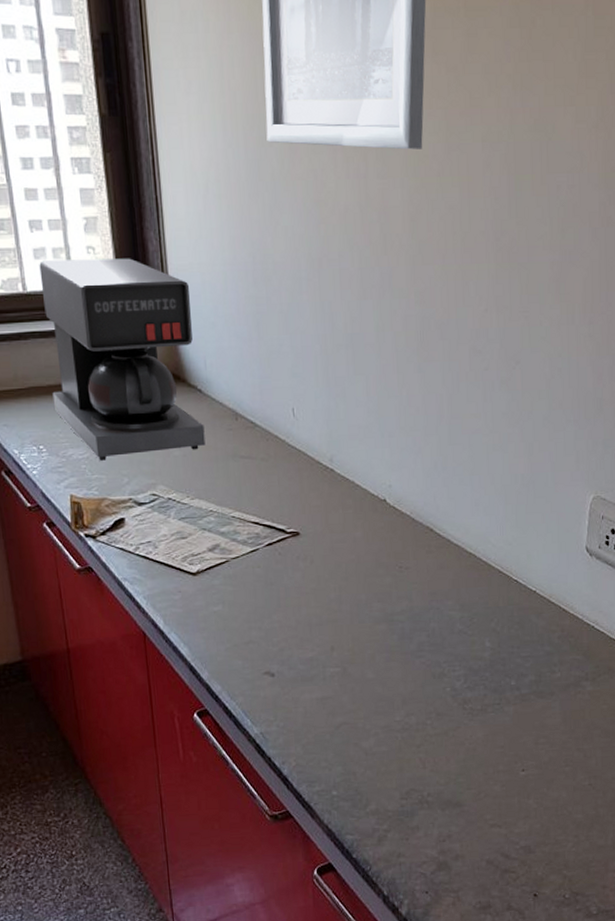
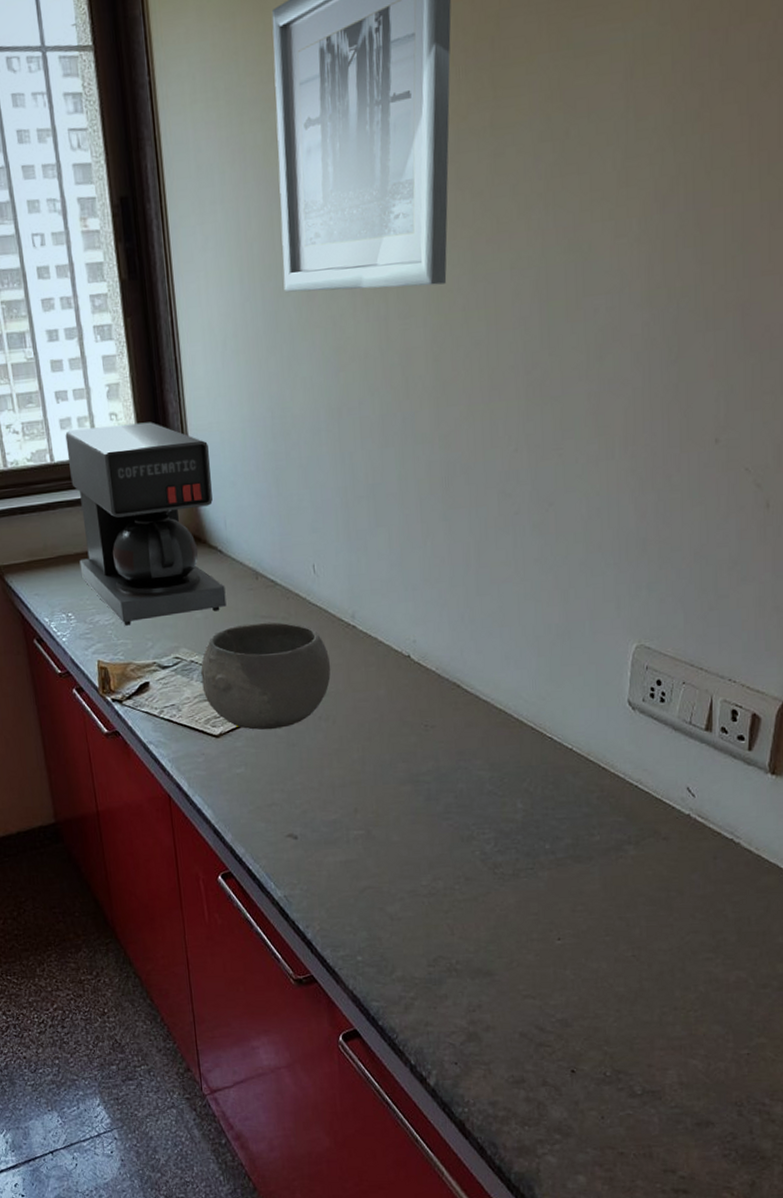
bowl: none [178,462,309,569] -> present [201,622,331,730]

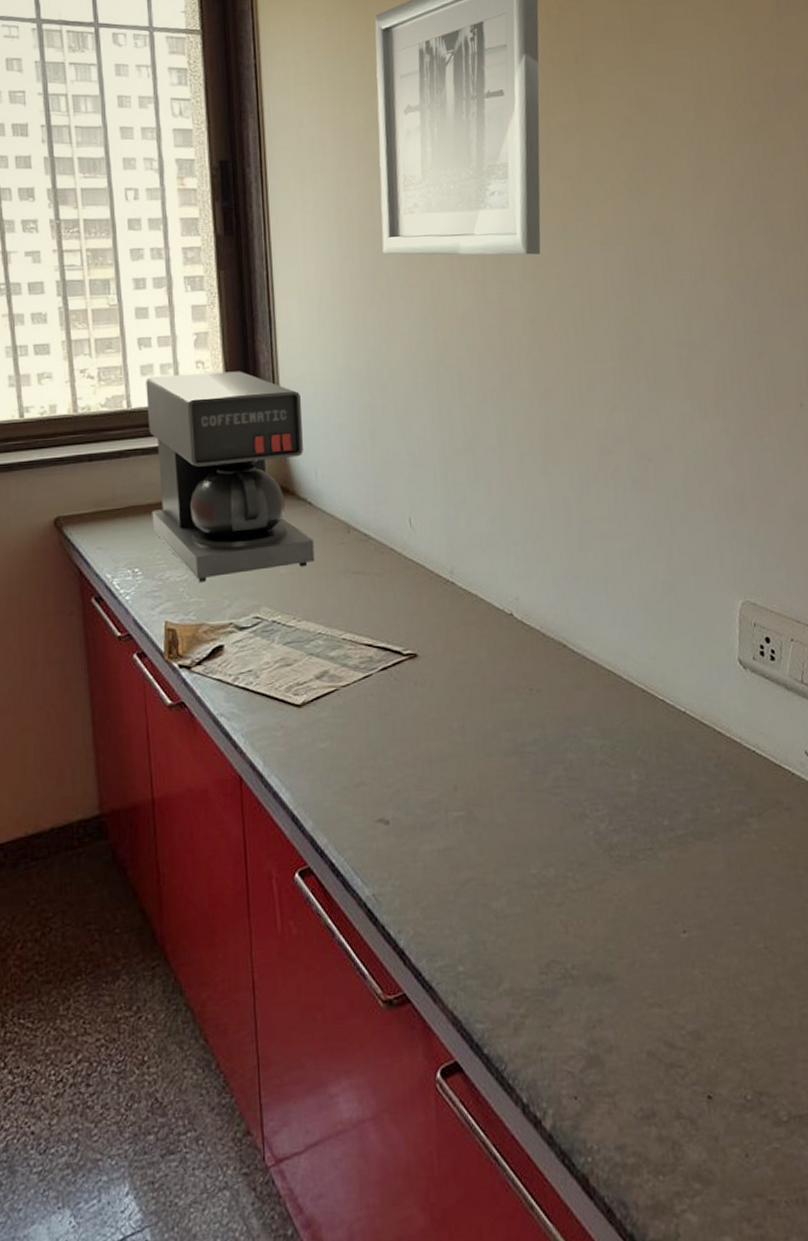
bowl: present [201,622,331,730] -> none [283,578,428,698]

